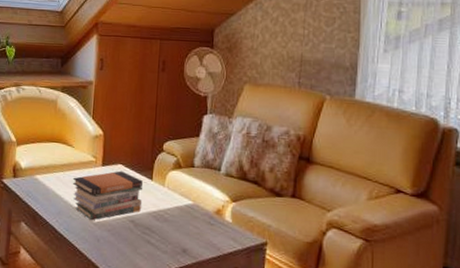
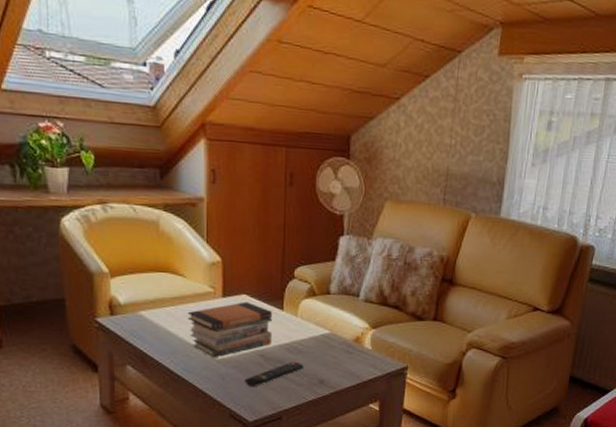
remote control: none [116,229,169,250] -> present [245,361,304,386]

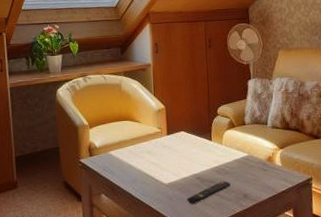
book stack: present [187,301,273,358] -> none [142,137,205,183]

